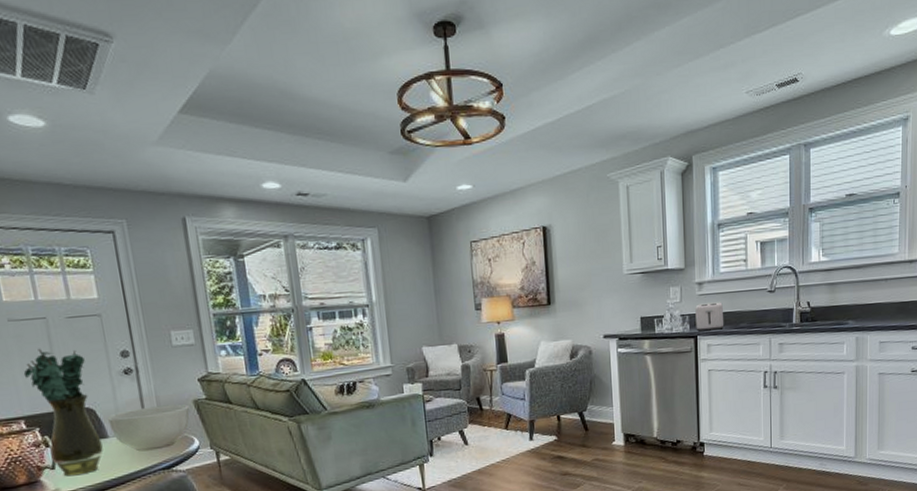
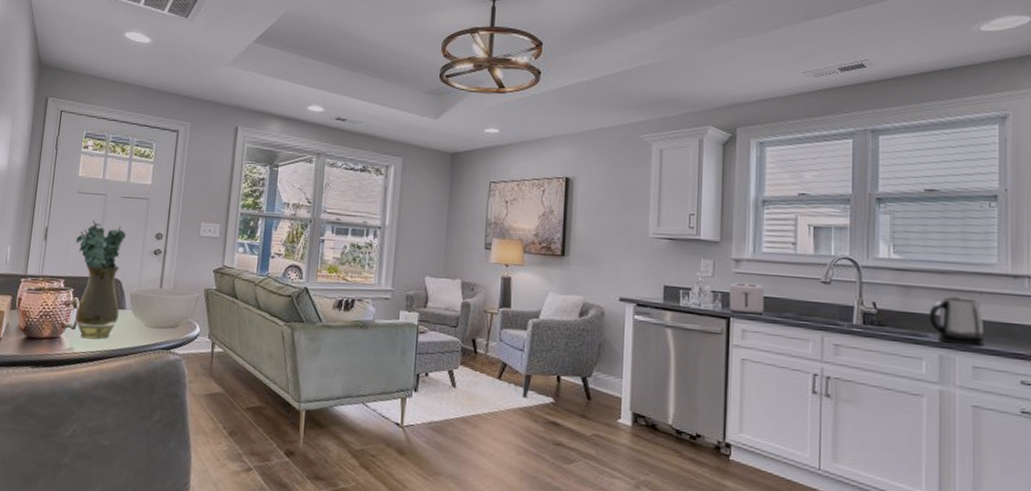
kettle: none [848,285,888,327] -> present [928,296,985,347]

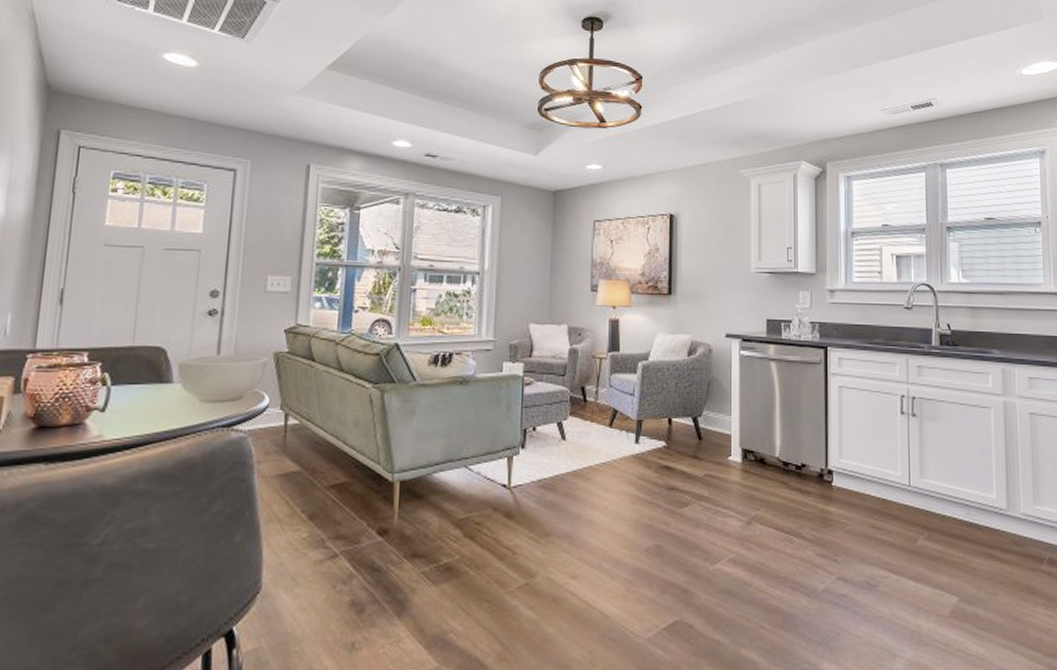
vase: present [75,219,126,339] -> none [102,277,171,422]
toaster: present [726,282,765,317] -> none [823,312,857,344]
kettle: present [928,296,985,347] -> none [992,314,1037,359]

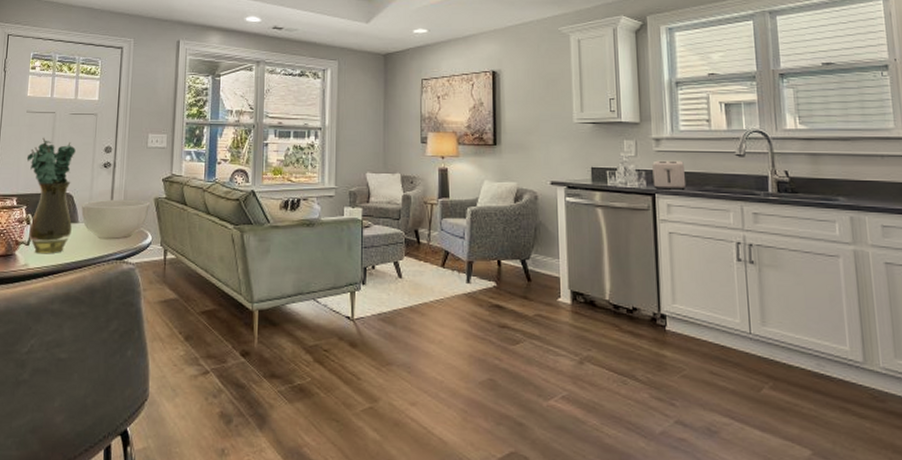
vase: none [102,277,171,422] -> present [26,137,76,254]
toaster: none [823,312,857,344] -> present [650,160,687,191]

